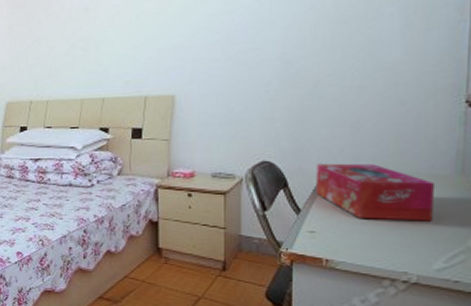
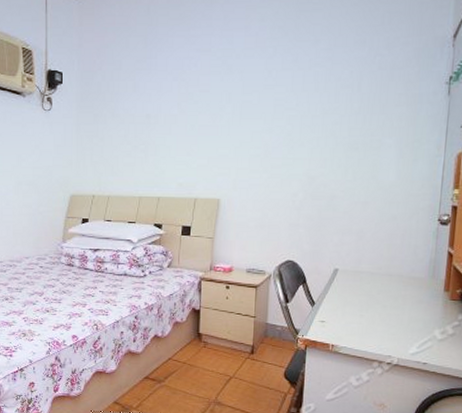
tissue box: present [316,163,434,221] -> none [327,264,413,315]

